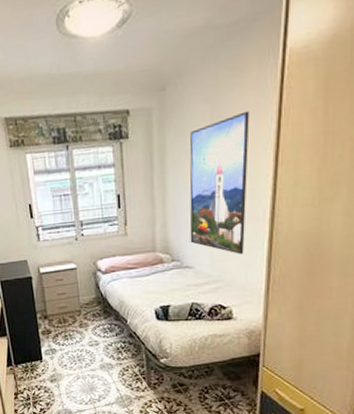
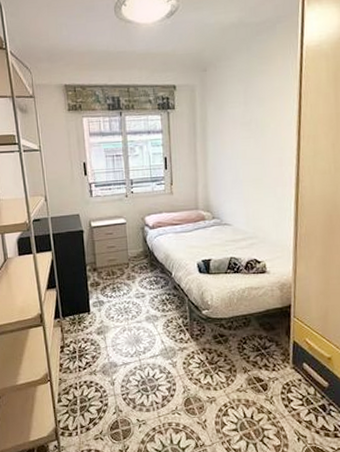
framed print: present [189,111,250,254] -> none [227,93,276,214]

